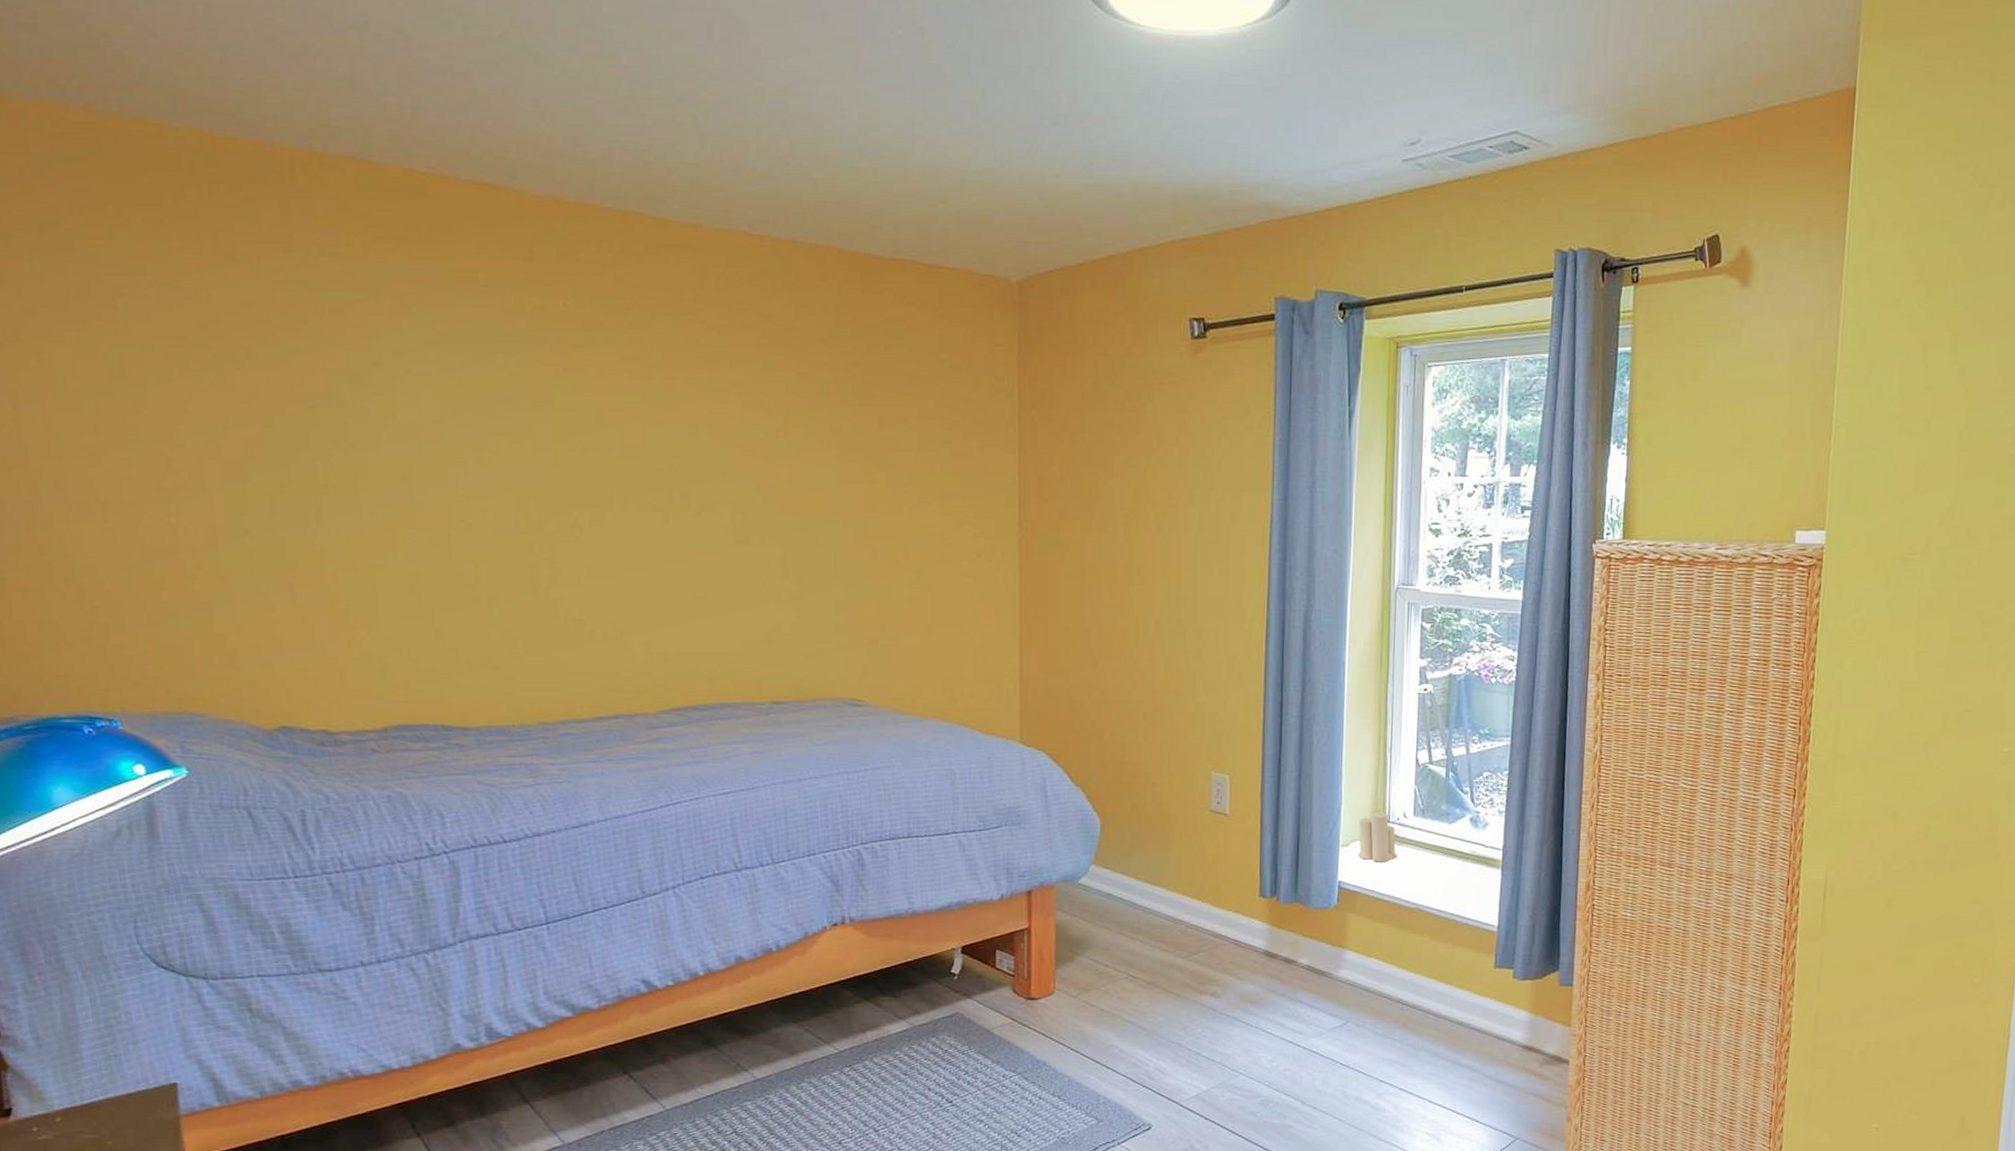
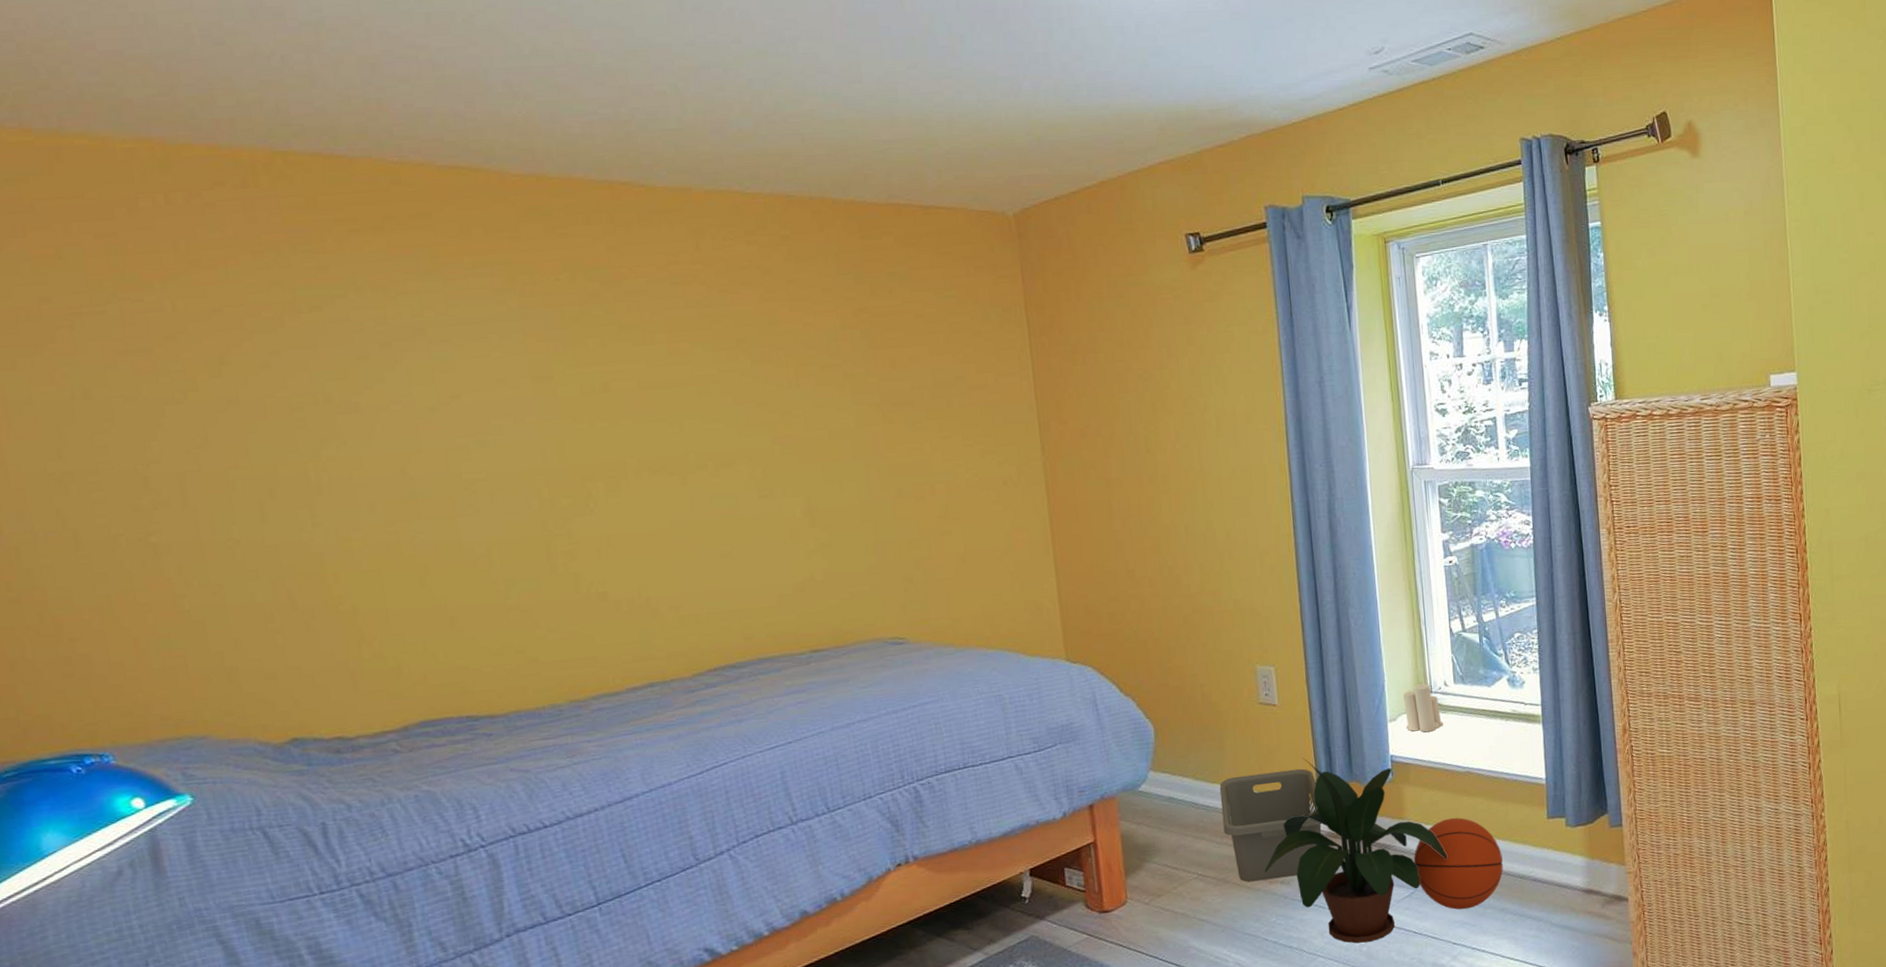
laundry basket: none [1159,881,1259,990] -> present [1219,768,1322,882]
potted plant: none [1195,871,1385,1067] -> present [1264,757,1448,944]
basketball: none [1349,953,1442,1048] -> present [1413,817,1503,910]

